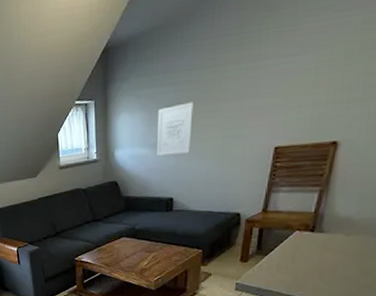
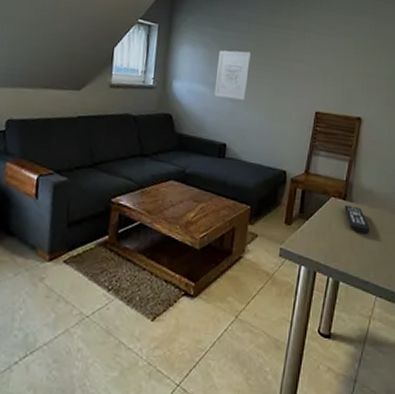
remote control: none [312,236,346,263] -> present [344,204,370,235]

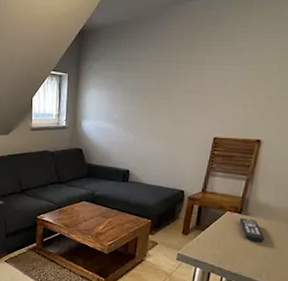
wall art: present [214,50,251,101] -> none [118,89,152,133]

